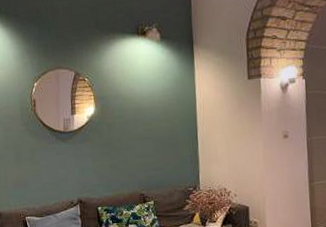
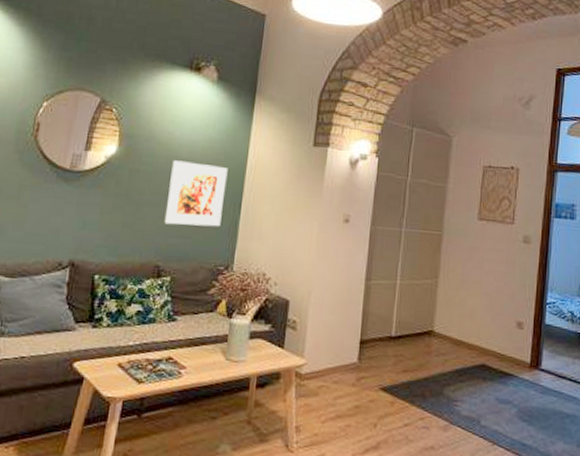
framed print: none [138,109,184,162] -> present [164,160,228,227]

